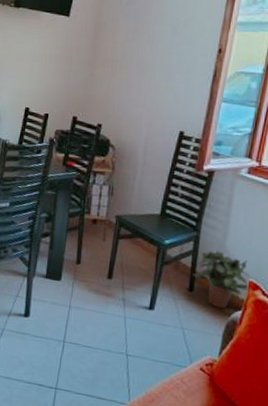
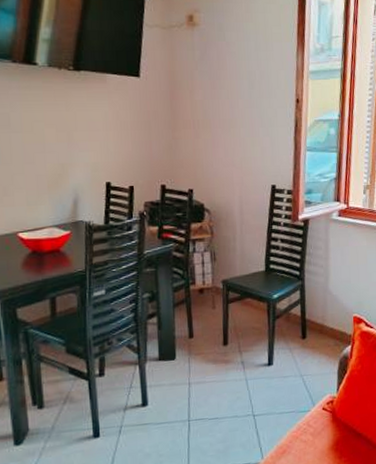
potted plant: present [193,250,249,309] -> none [304,294,354,348]

